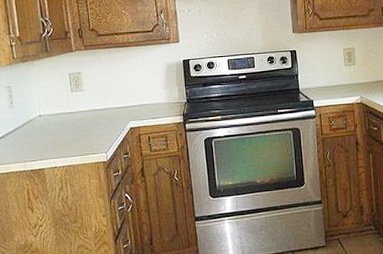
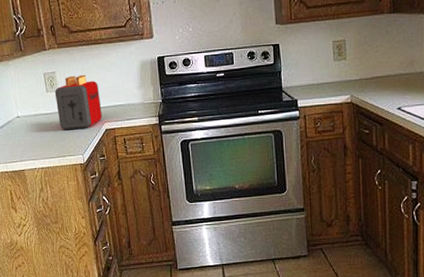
toaster: none [79,75,127,128] -> present [54,74,102,129]

